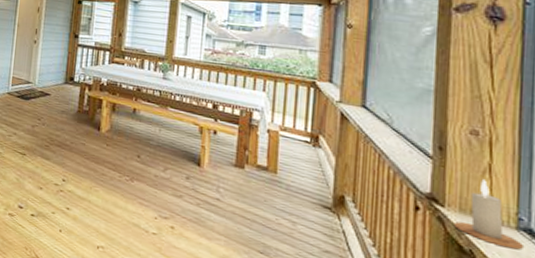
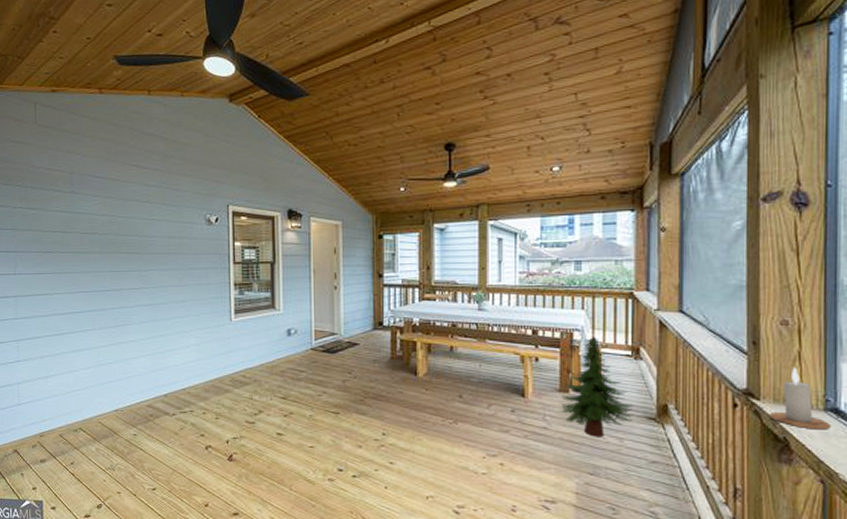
tree: none [234,119,309,218] -> present [560,337,634,437]

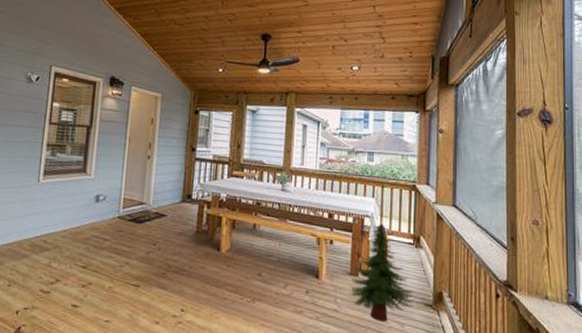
candle: present [769,368,832,430] -> none [525,264,573,322]

